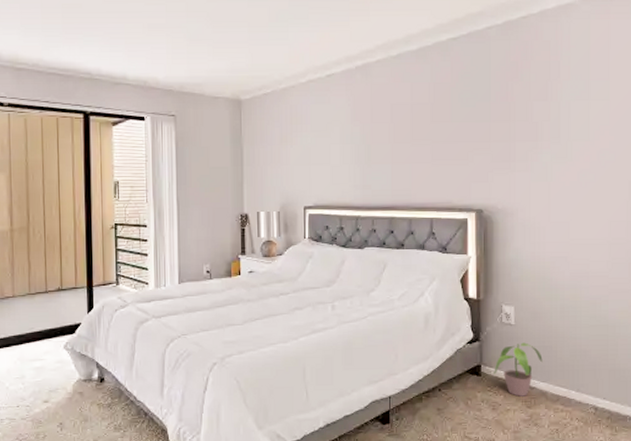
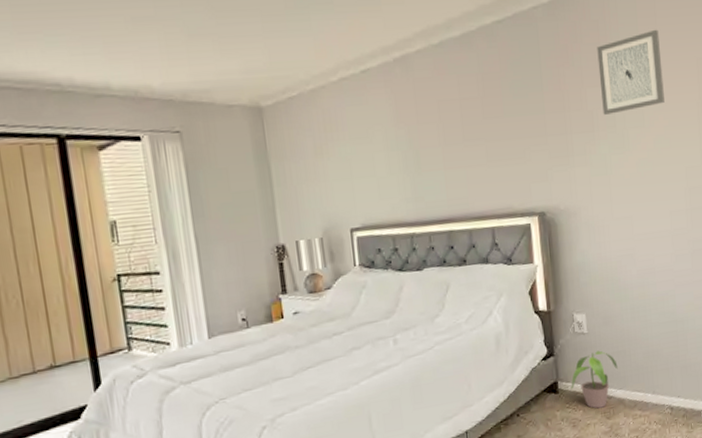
wall art: none [547,51,612,126] -> present [597,29,665,115]

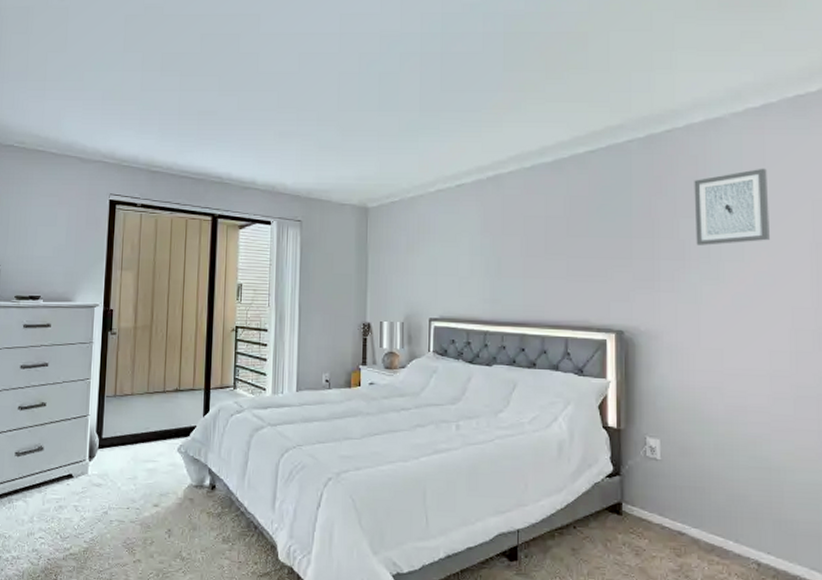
potted plant: present [571,350,618,409] -> none [637,481,694,543]

